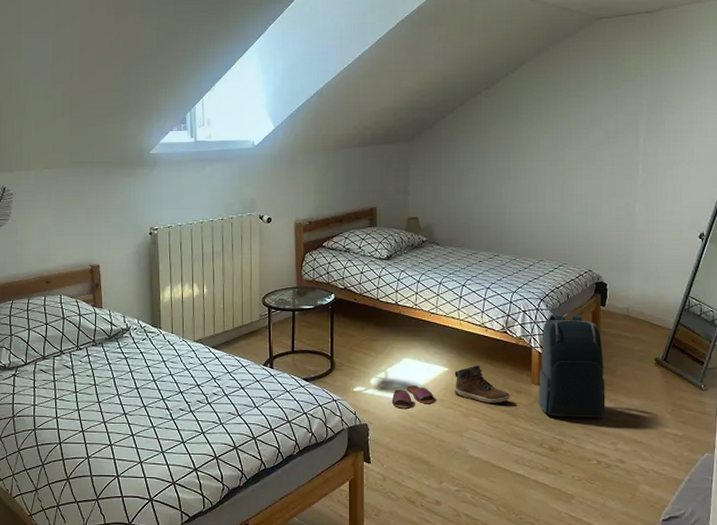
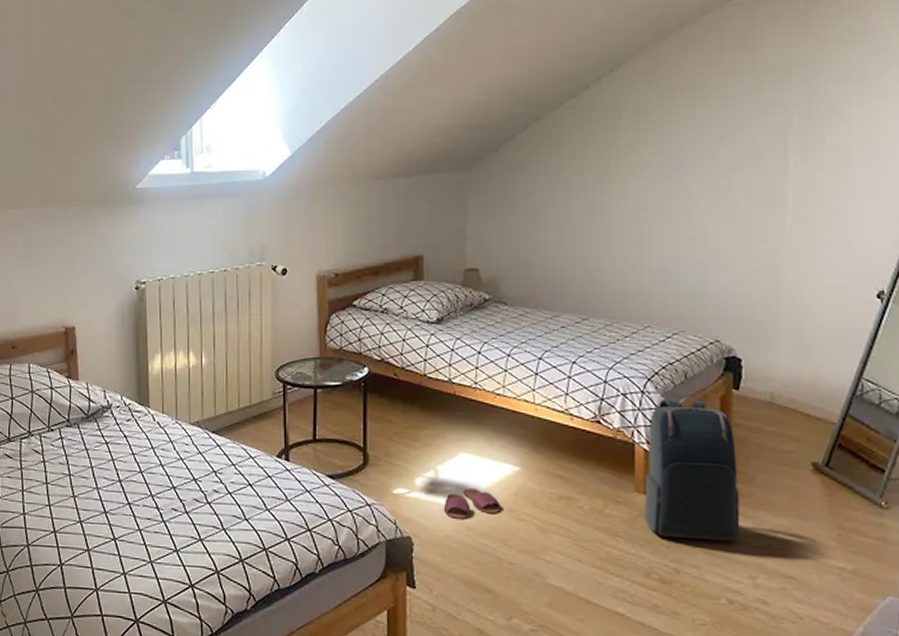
boot: present [454,365,511,404] -> none [527,464,606,517]

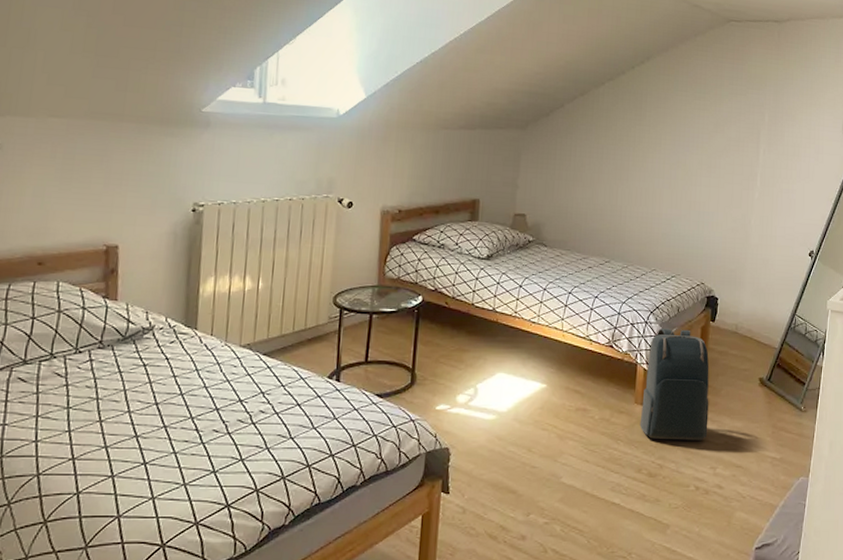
slippers: present [443,488,500,519] -> none [479,404,528,430]

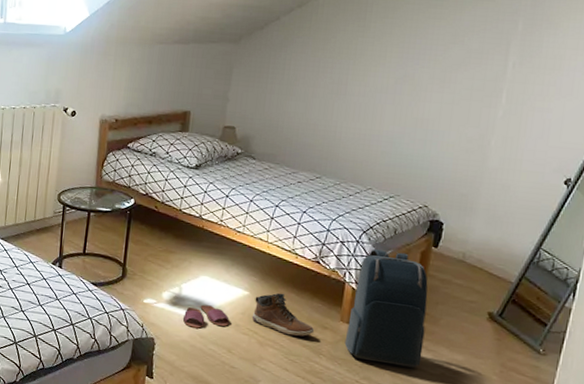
slippers: none [479,404,528,430] -> present [182,304,229,329]
boot: none [550,382,612,425] -> present [251,293,315,337]

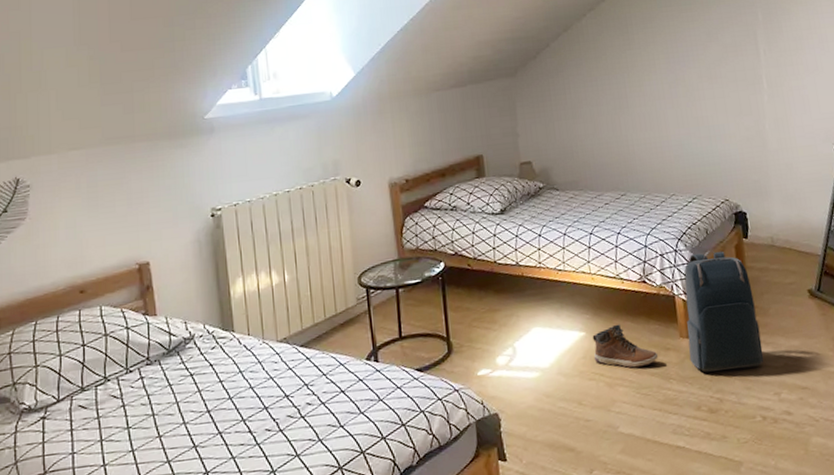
slippers: present [182,304,229,329] -> none [523,358,573,389]

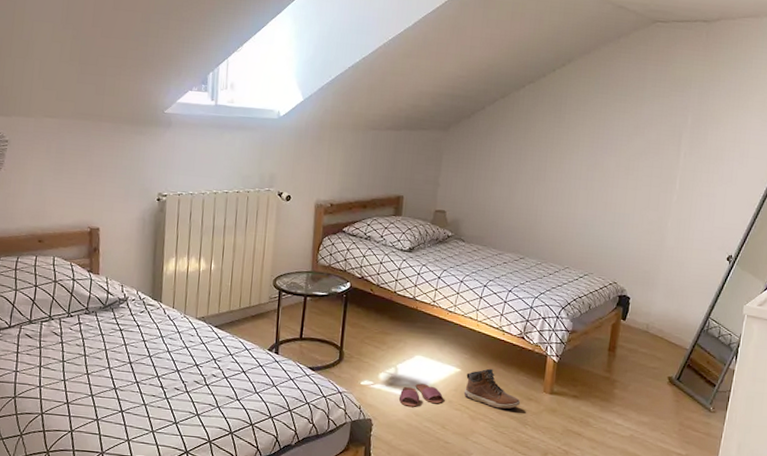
slippers: none [523,358,573,389] -> present [398,383,443,407]
backpack: present [684,250,764,372] -> none [547,323,618,432]

